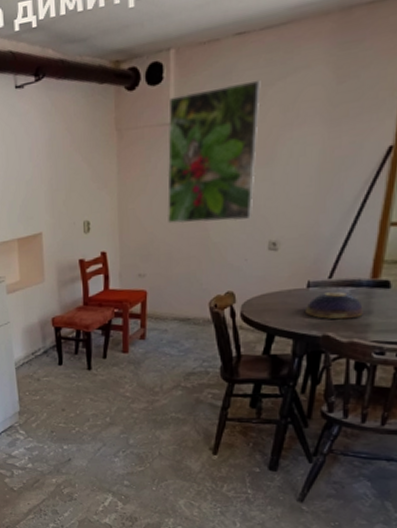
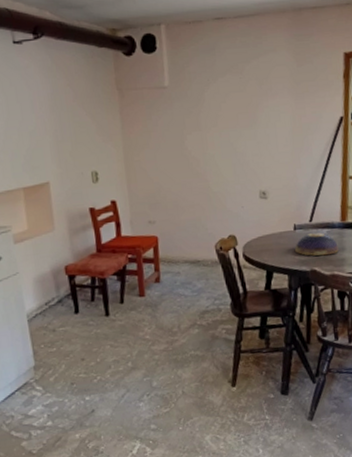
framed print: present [167,79,261,224] -> none [163,57,243,175]

